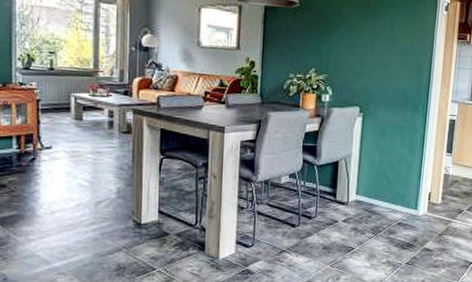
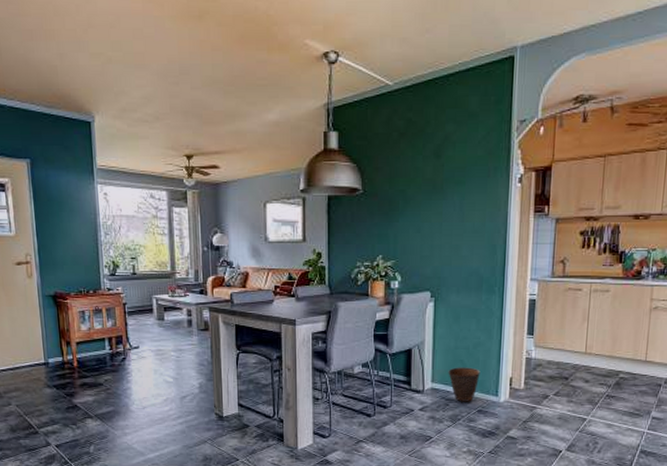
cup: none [372,181,402,215] -> present [448,367,480,402]

